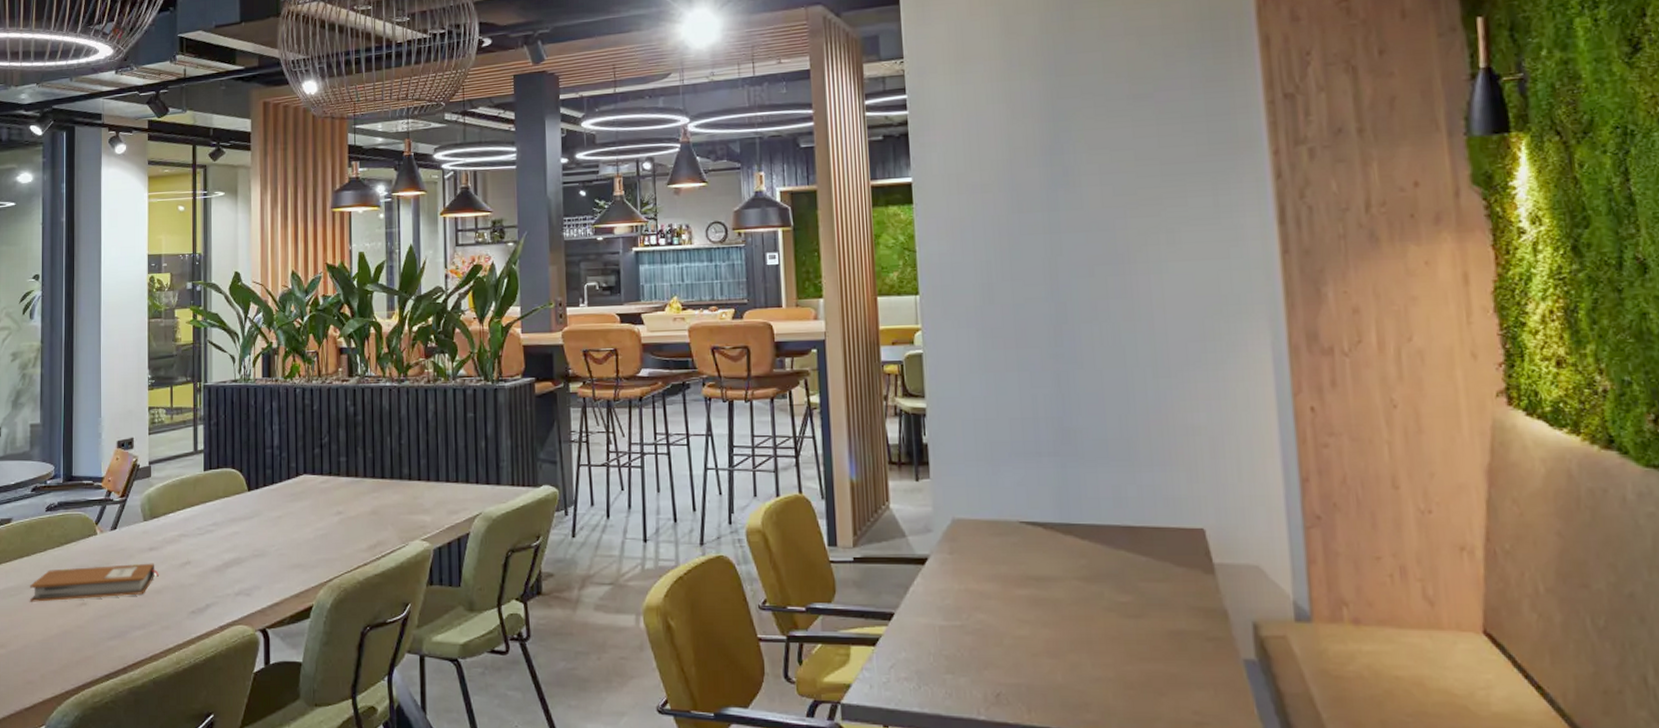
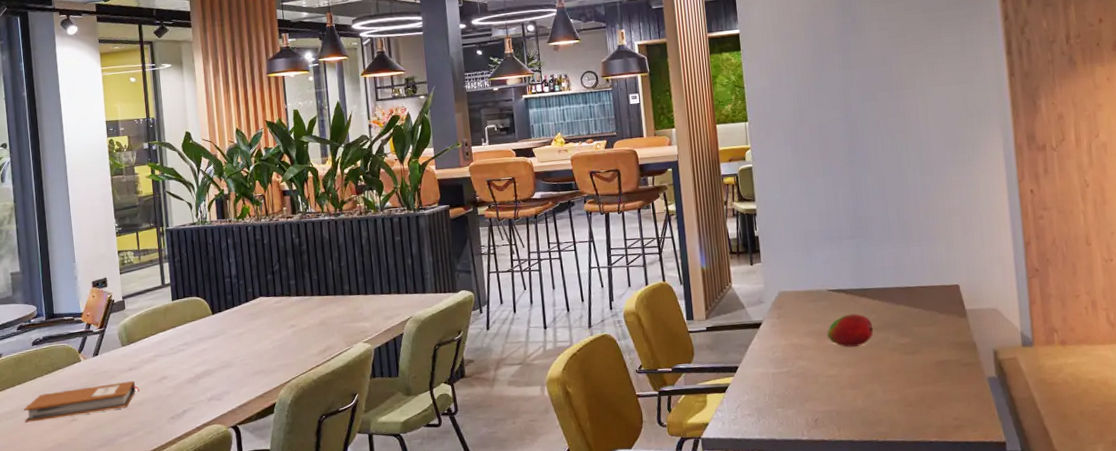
fruit: none [1017,556,1082,600] -> present [827,313,874,347]

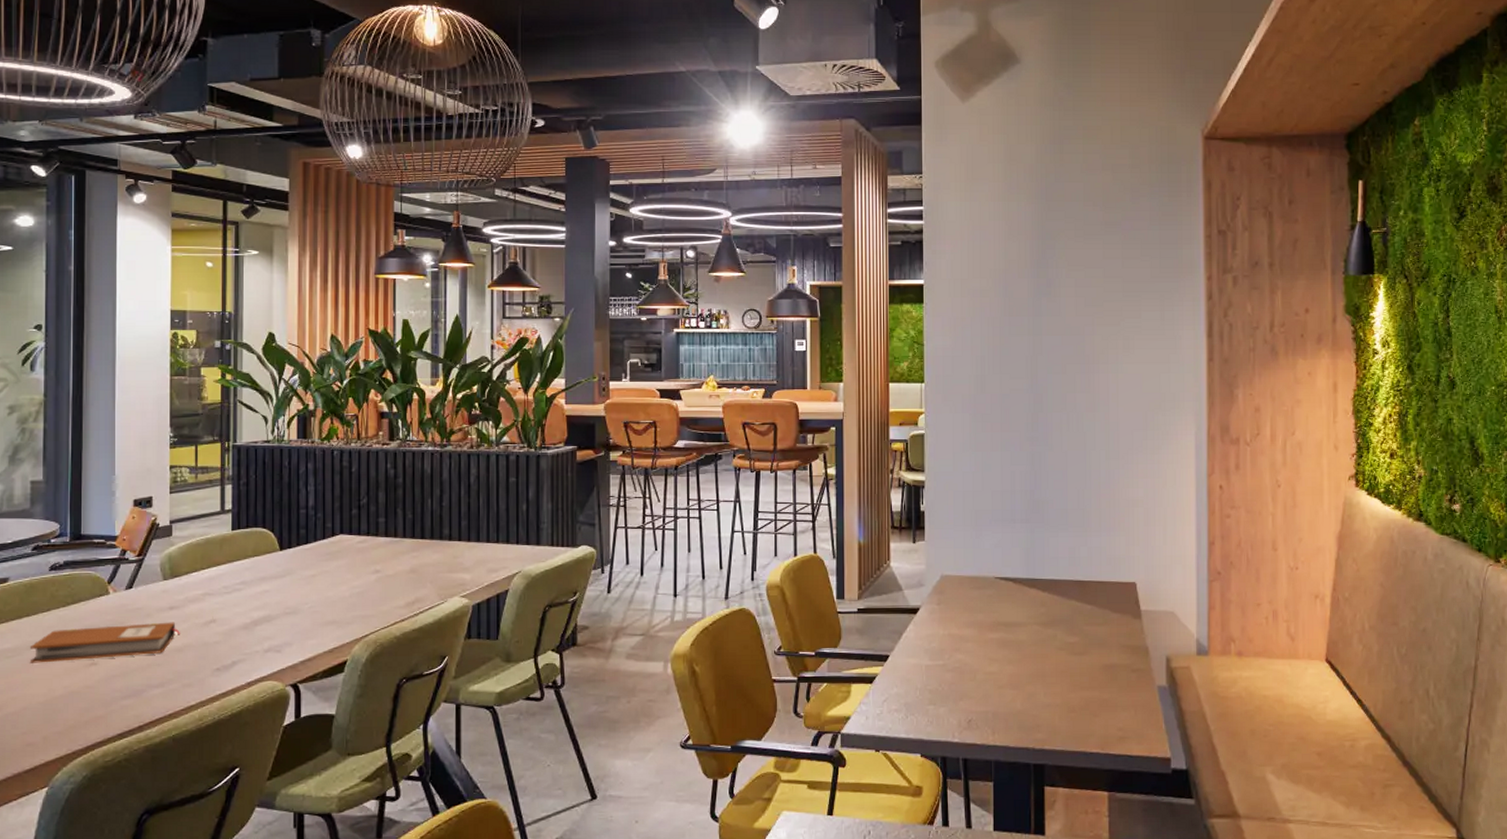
fruit: present [827,313,874,347] -> none [990,606,1041,642]

